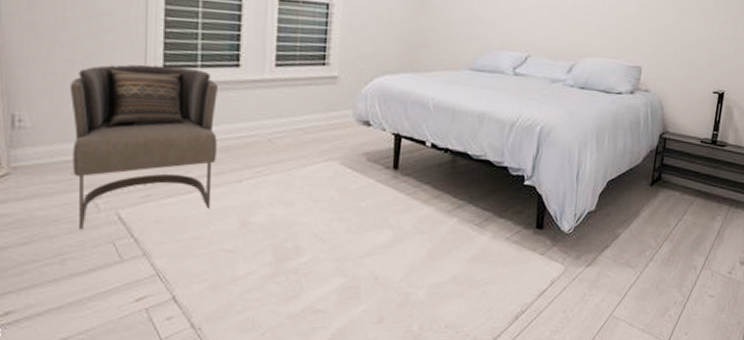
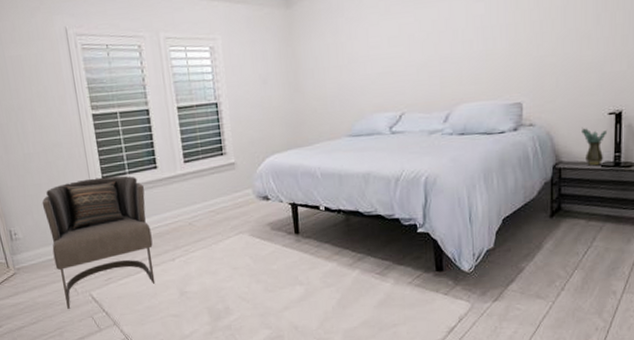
vase: none [688,101,710,141] -> present [582,127,608,166]

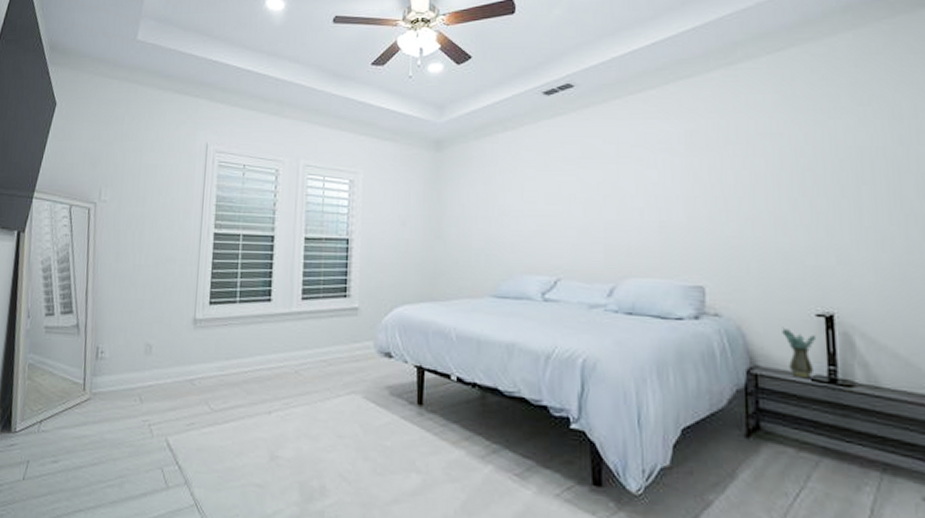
armchair: present [42,176,156,309] -> none [135,301,252,454]

